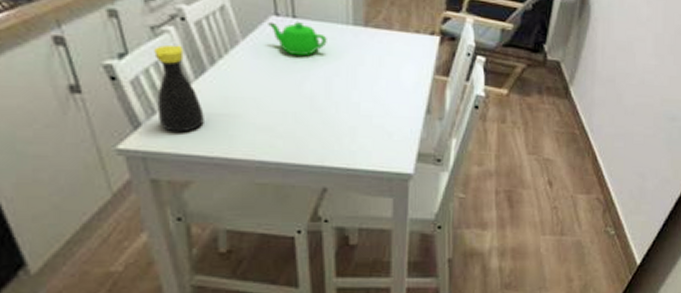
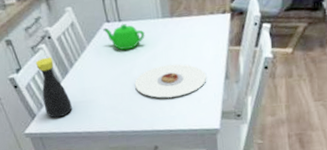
plate: none [305,83,403,127] -> present [135,63,207,98]

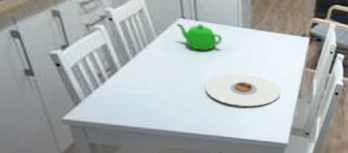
bottle: present [36,57,72,118] -> none [89,39,129,108]

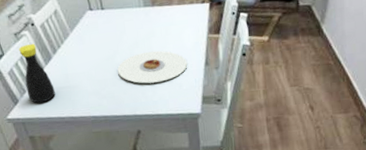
bottle: none [89,39,129,108] -> present [19,43,55,104]
teapot: present [177,23,222,51] -> none [86,12,127,38]

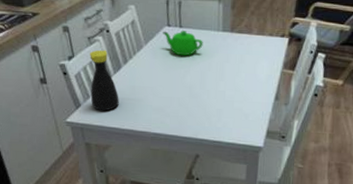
teapot: none [86,12,127,38] -> present [163,30,203,56]
plate: present [117,50,188,84] -> none [186,76,258,109]

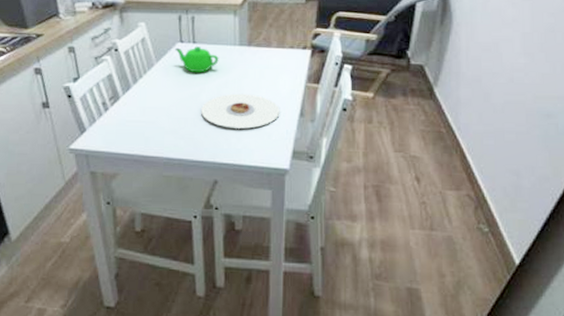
bottle: present [90,49,119,111] -> none [96,69,128,136]
plate: none [186,76,258,109] -> present [201,93,280,129]

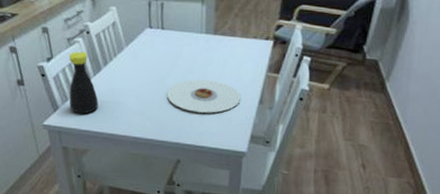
bottle: none [96,69,128,136] -> present [69,51,99,114]
teapot: present [175,46,219,73] -> none [144,32,186,59]

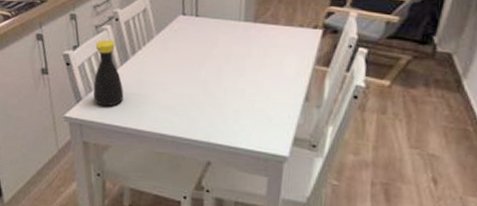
plate: present [167,79,241,113] -> none [199,71,284,110]

